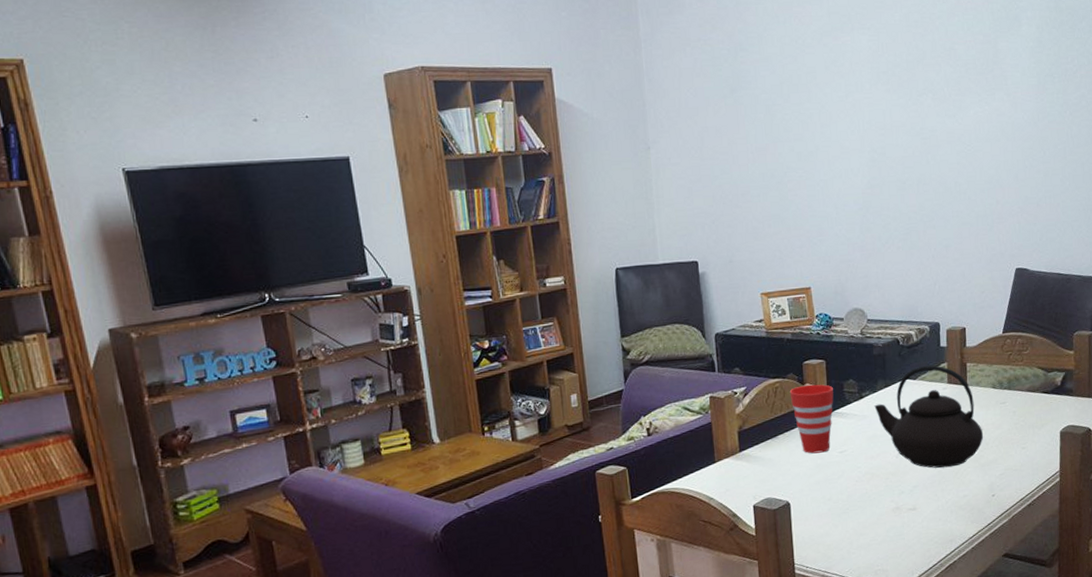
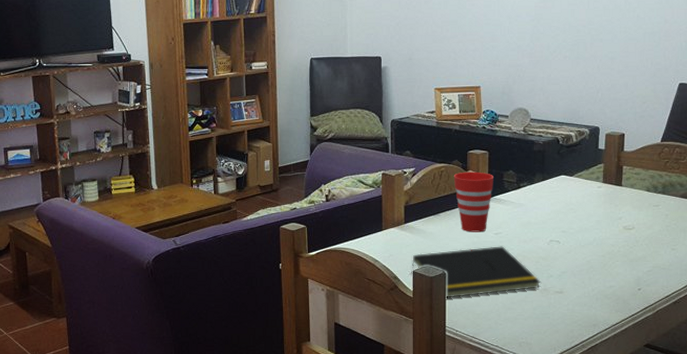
notepad: none [751,465,893,532] -> present [411,246,541,298]
teapot: present [874,365,984,468] -> none [531,164,635,259]

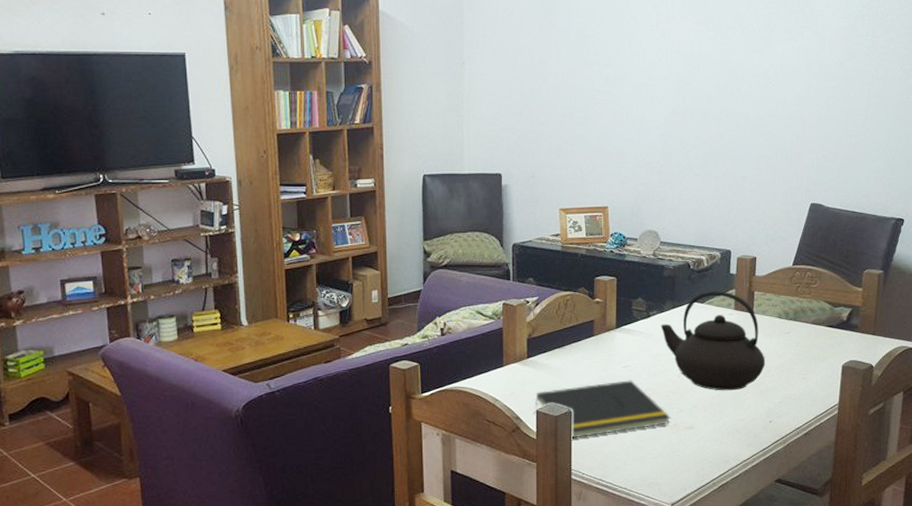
cup: present [453,171,493,232] -> none [579,300,622,366]
teapot: none [531,164,635,259] -> present [660,290,766,391]

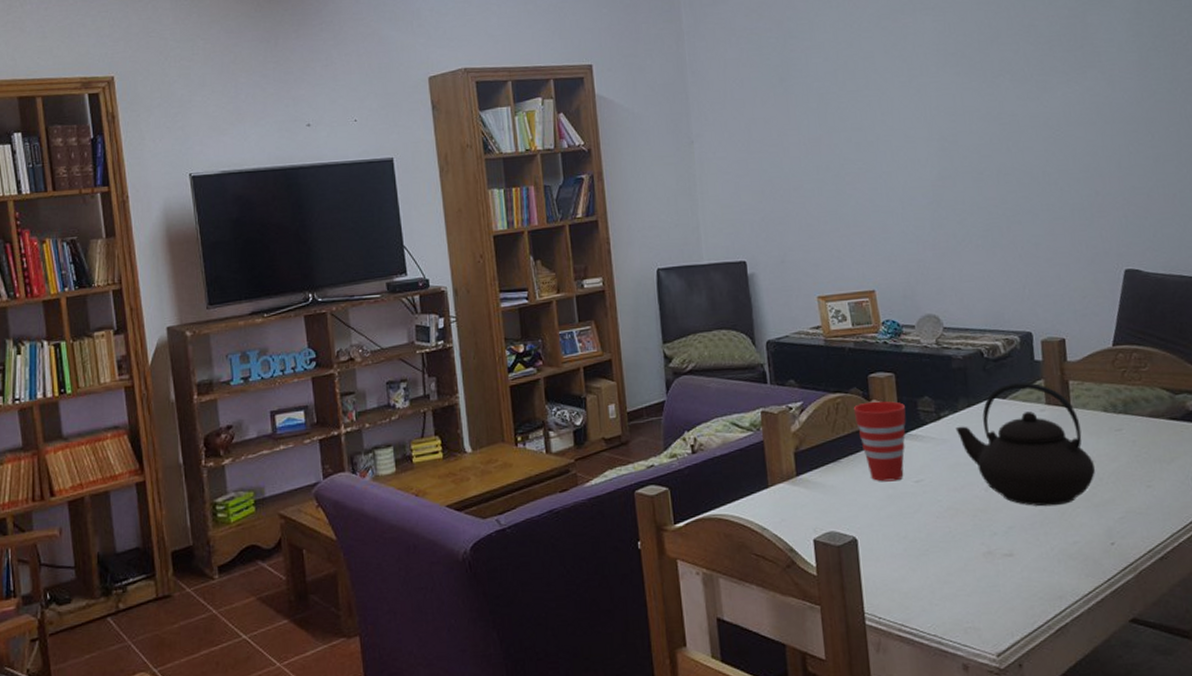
notepad: present [534,380,671,439] -> none [811,497,983,574]
cup: none [579,300,622,366] -> present [853,401,906,482]

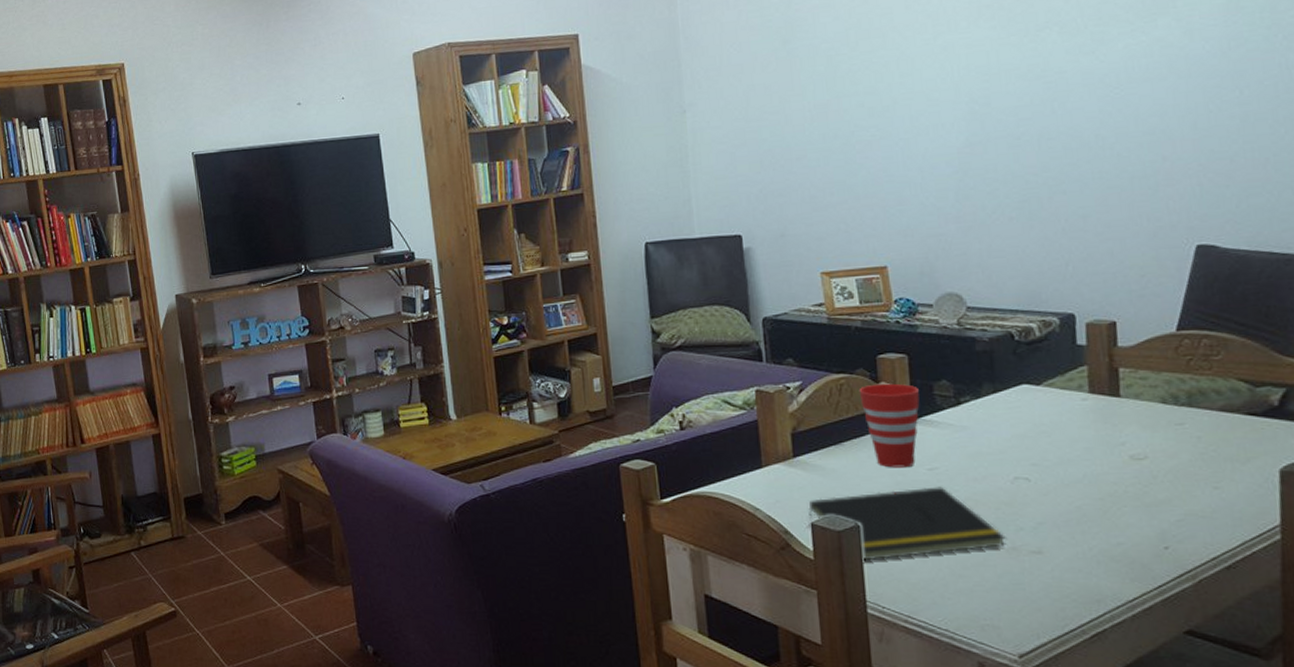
notepad: none [811,497,983,574] -> present [808,487,1007,561]
teapot: present [955,382,1096,507] -> none [977,367,1149,503]

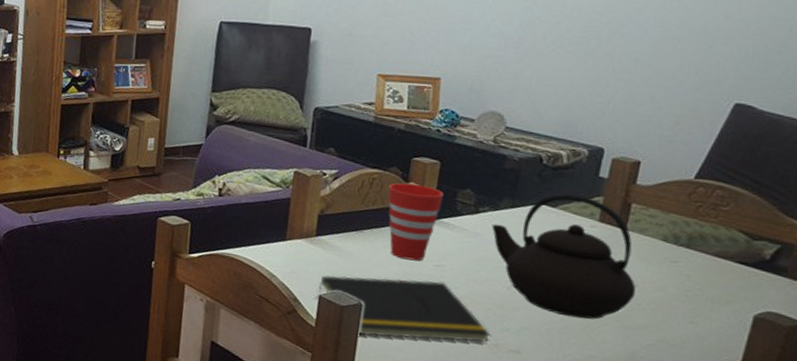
teapot: none [977,367,1149,503] -> present [491,194,637,320]

